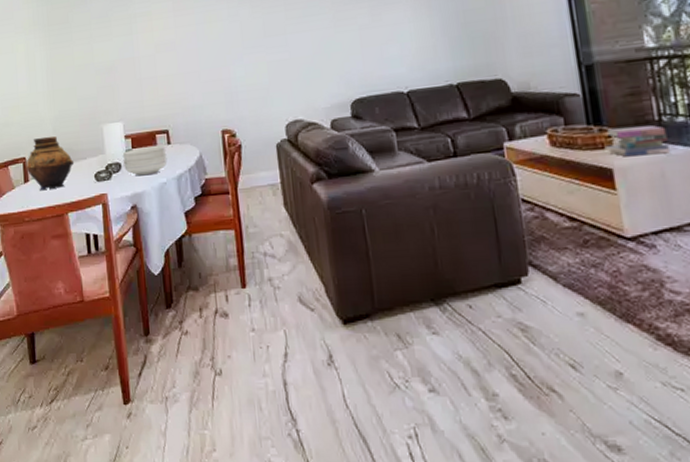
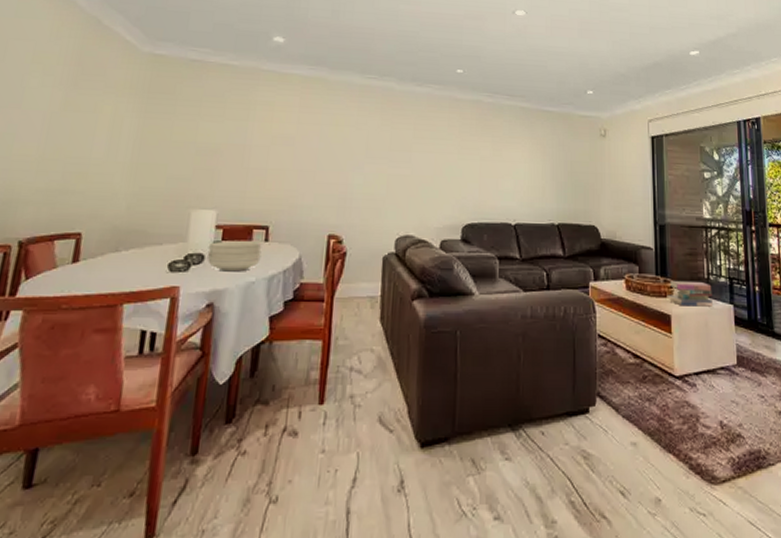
vase: present [26,136,73,190] -> none [79,212,145,274]

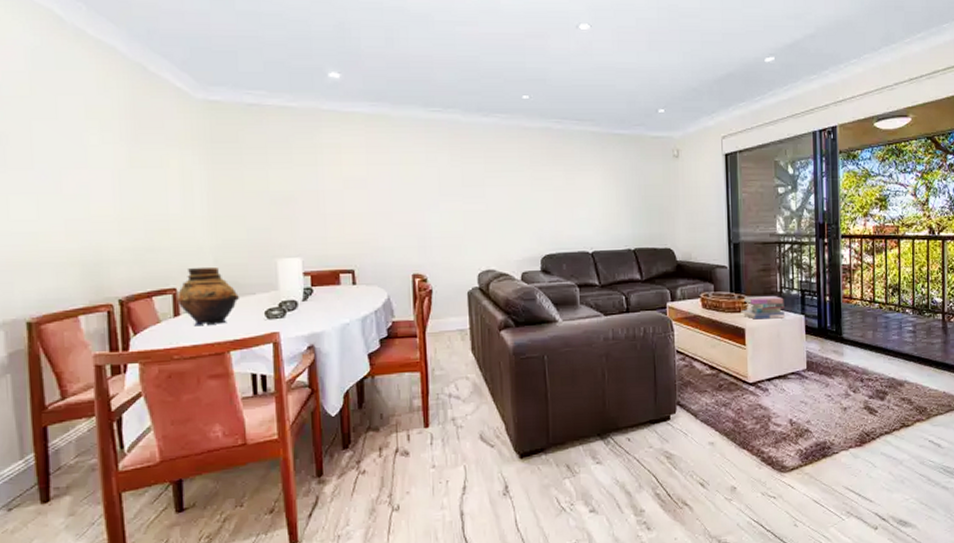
vase: none [79,212,145,274] -> present [177,266,239,325]
bowl: present [208,241,262,272] -> none [299,285,352,316]

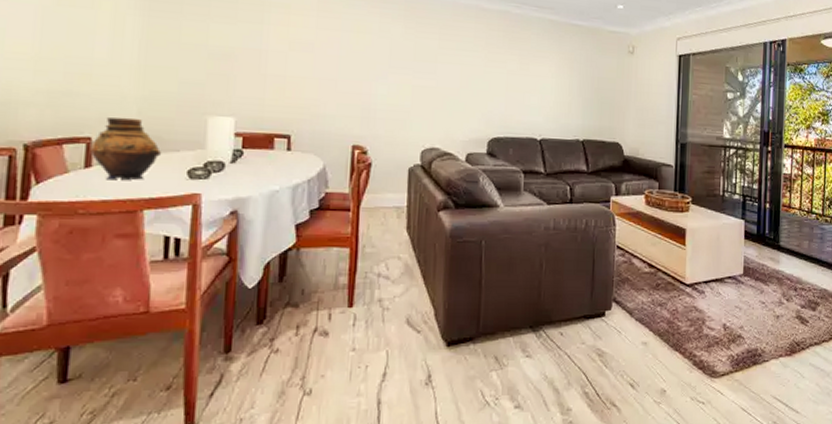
books: present [741,295,785,320] -> none [683,196,726,222]

